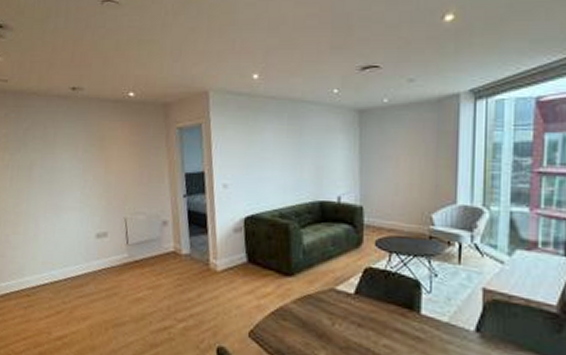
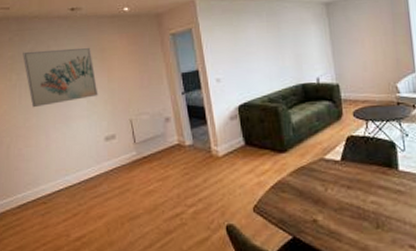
wall art: none [17,130,94,193] -> present [22,47,98,108]

